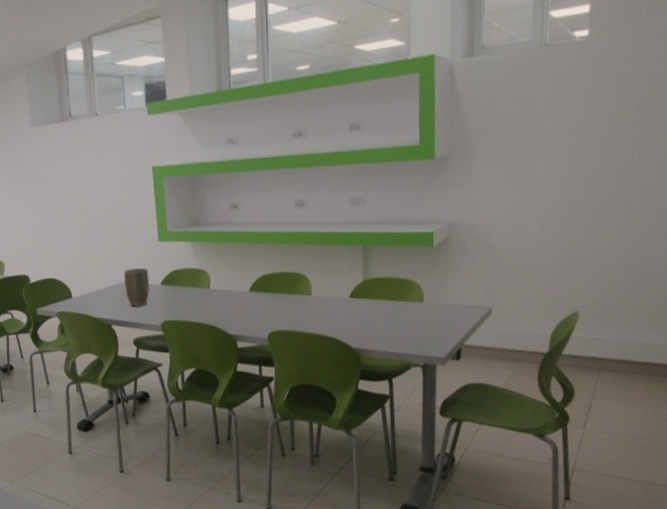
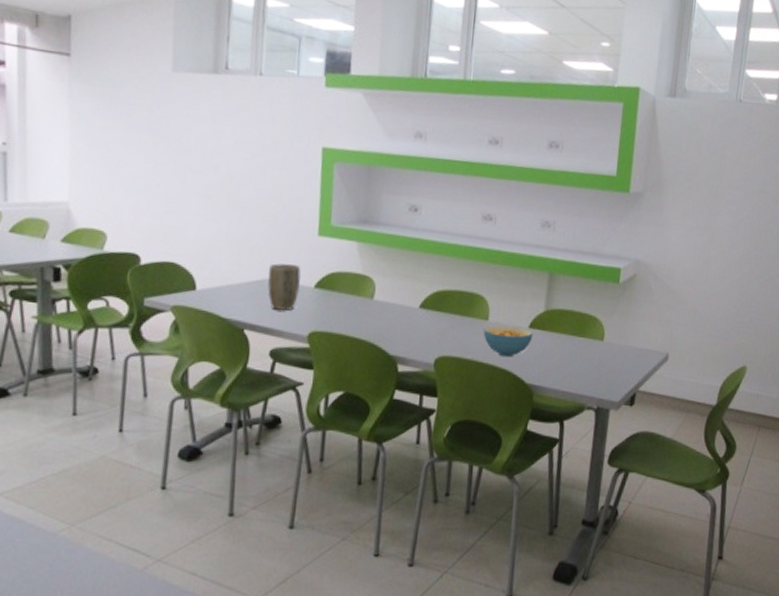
cereal bowl: none [308,298,355,327] -> present [483,325,534,358]

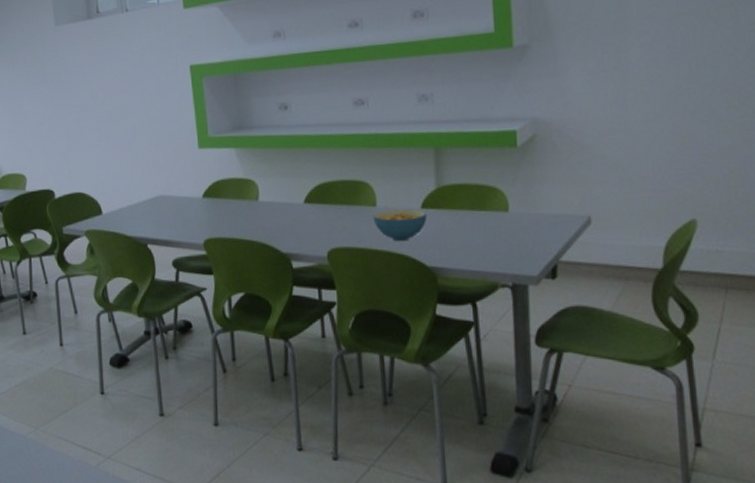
plant pot: present [267,263,302,310] -> none [159,179,190,223]

